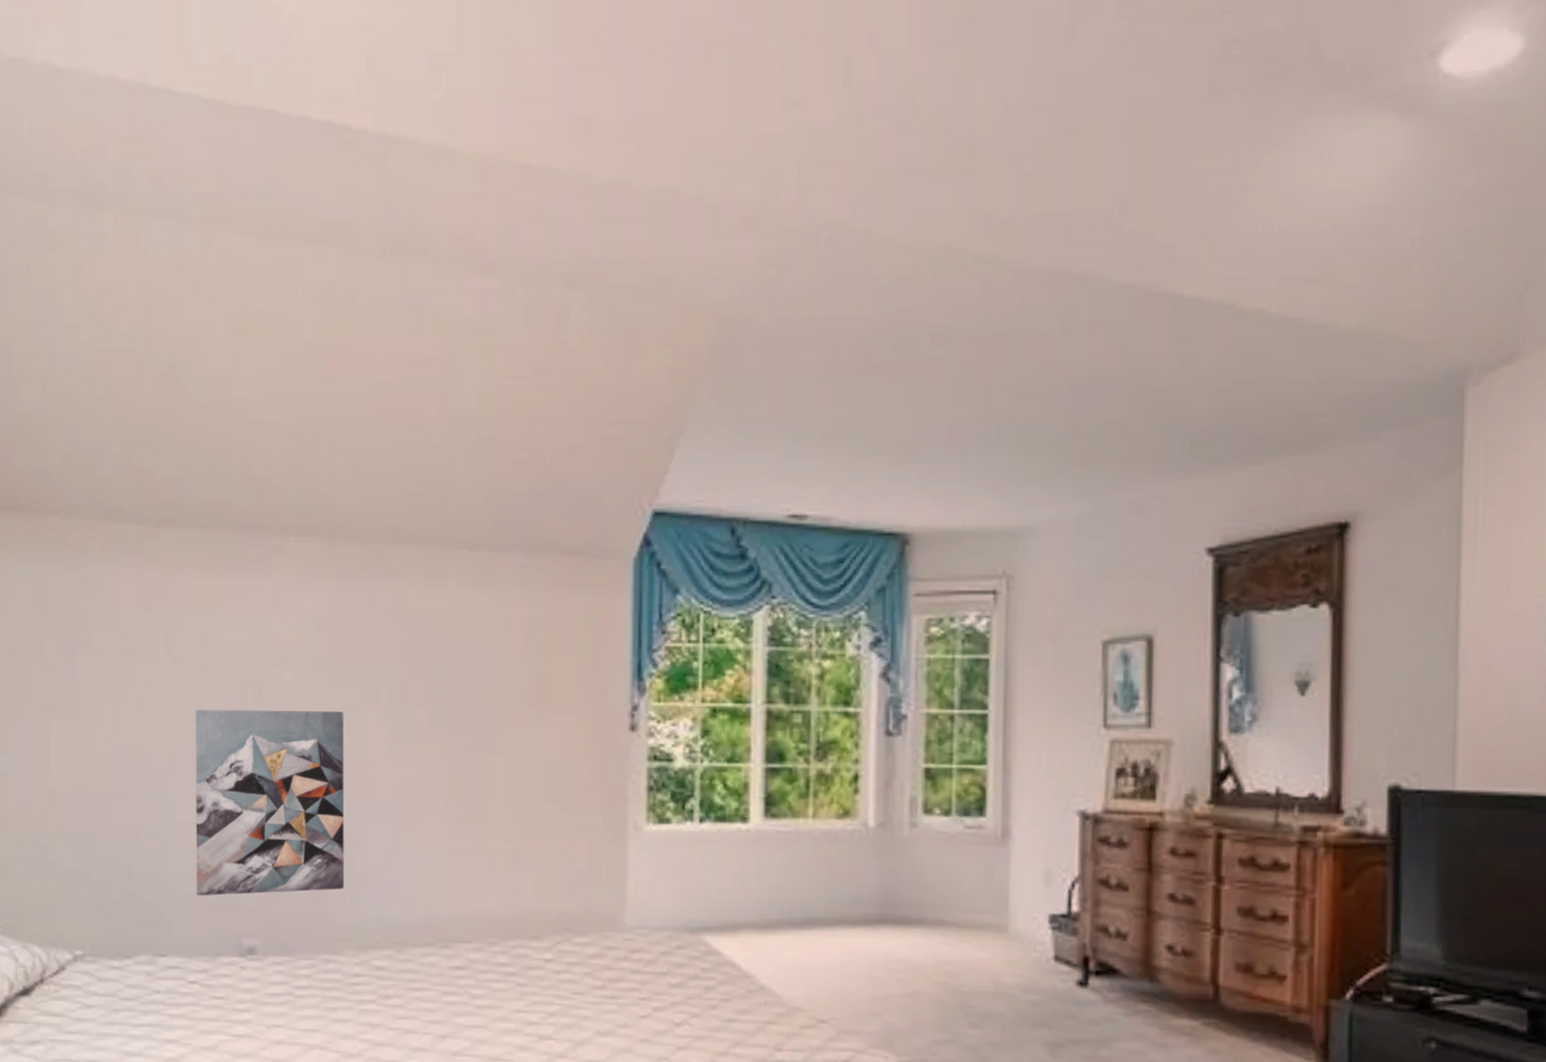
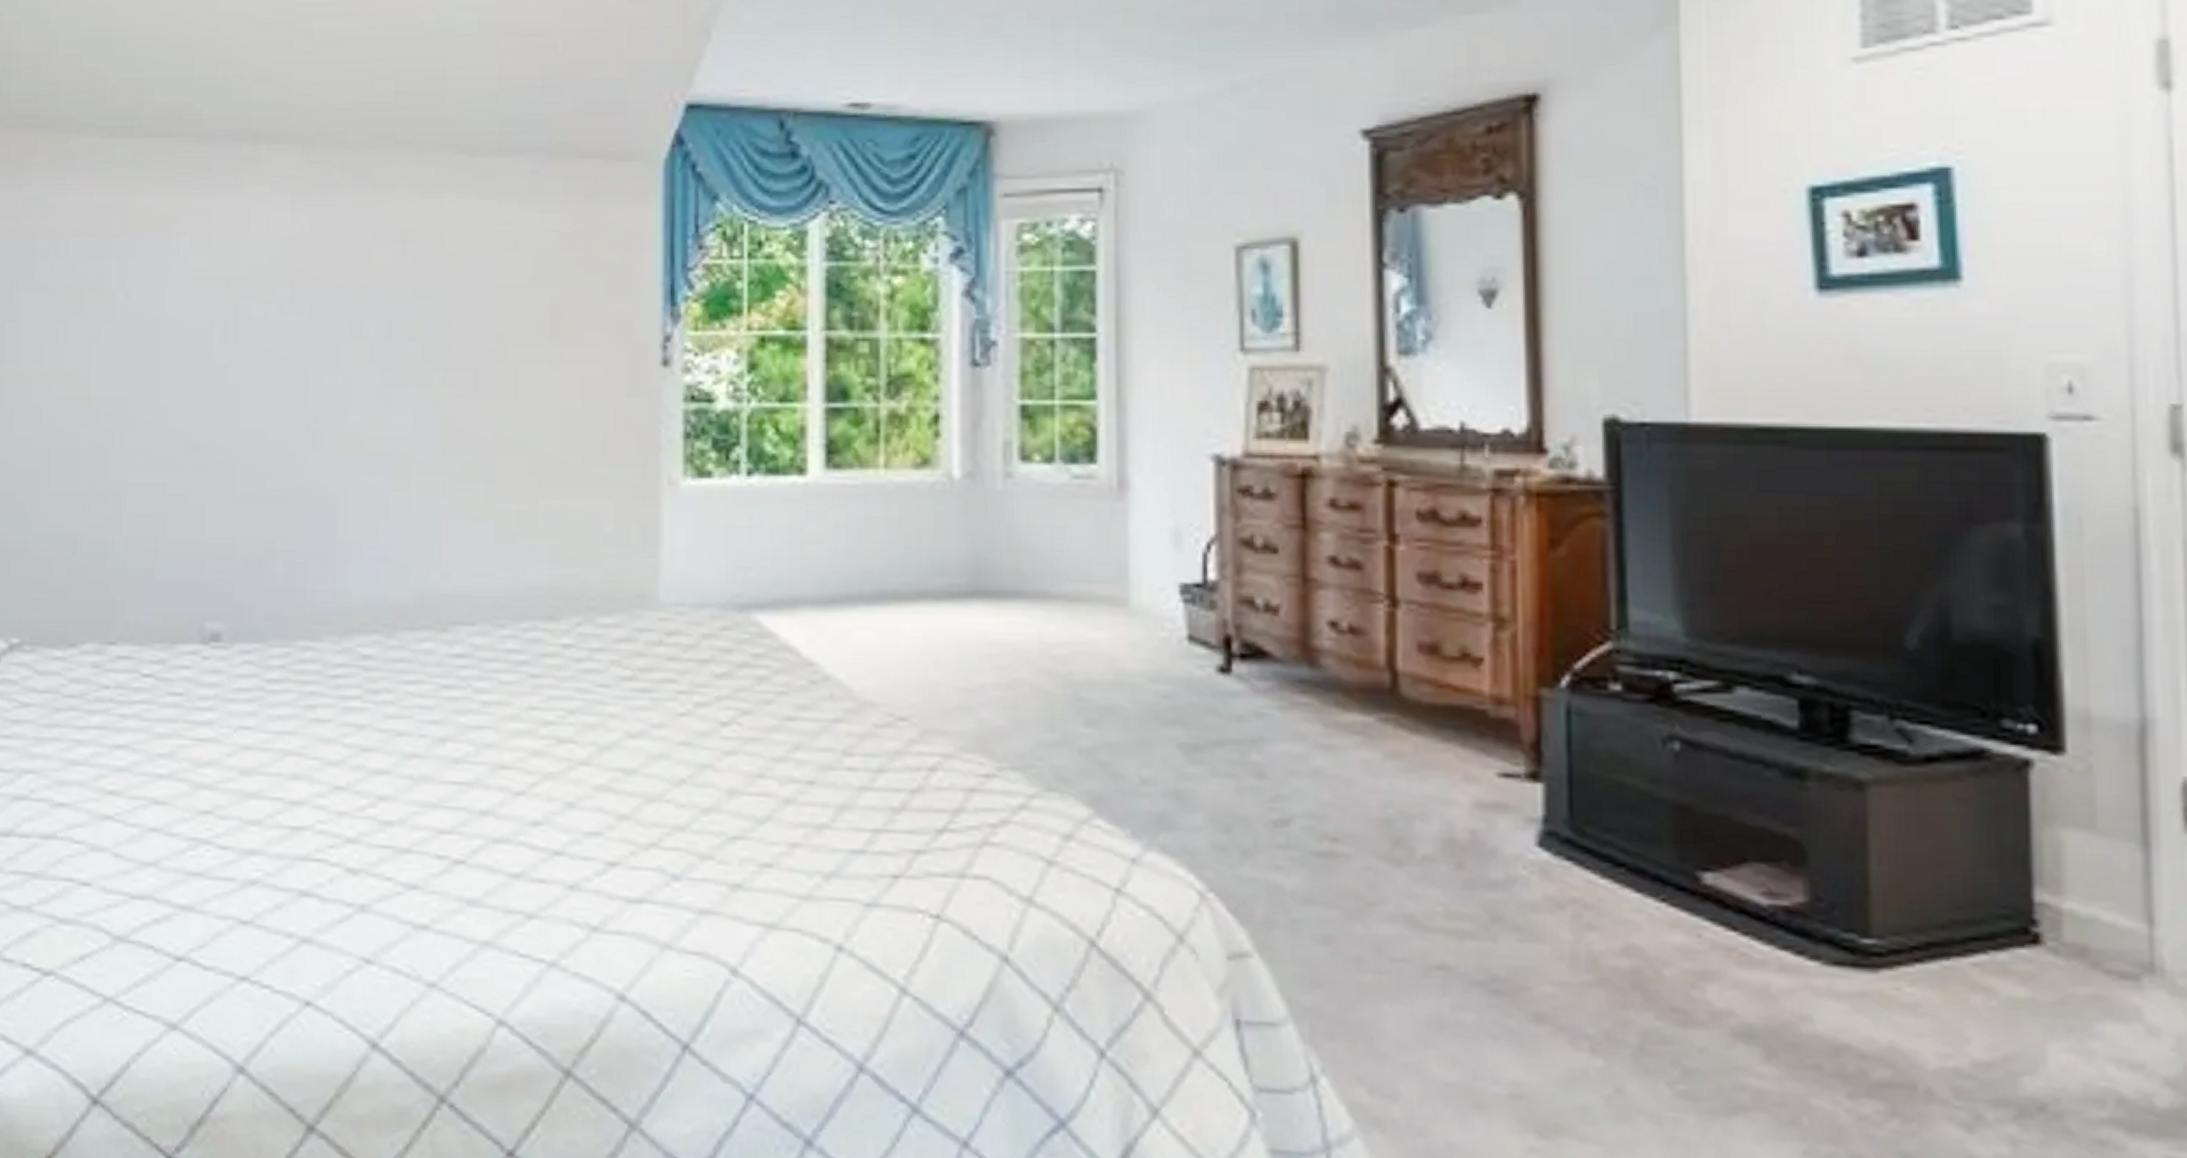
wall art: present [195,709,345,896] -> none [151,349,325,572]

